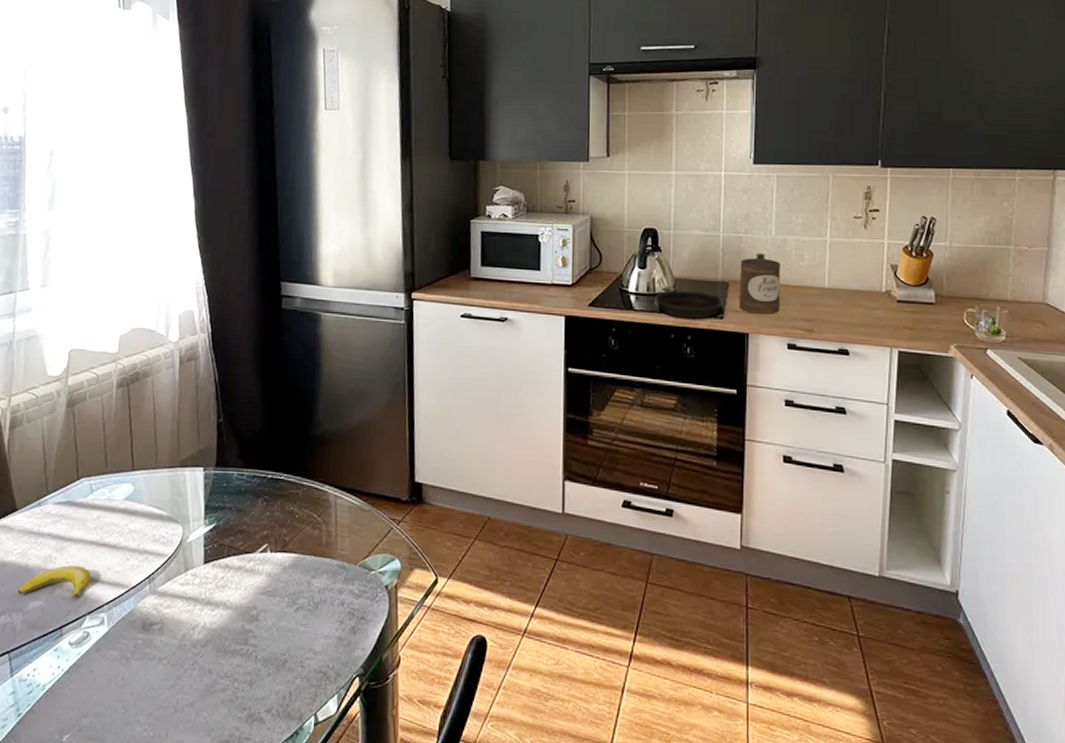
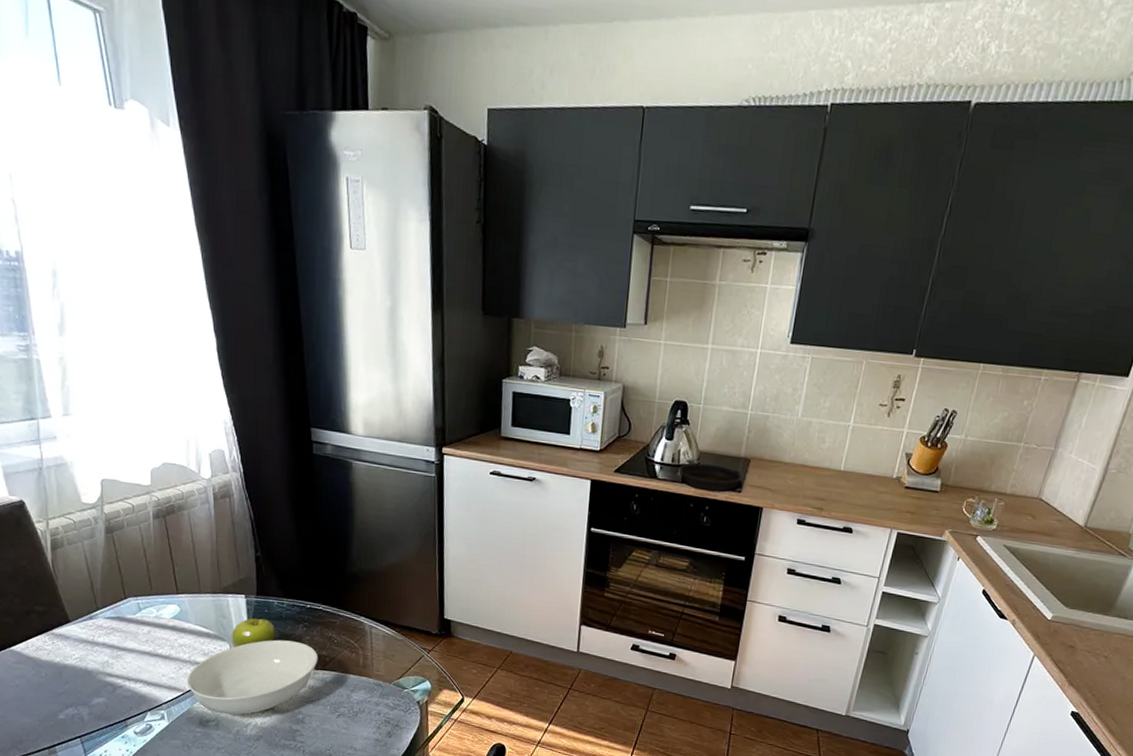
banana: present [17,565,91,600] -> none [80,670,148,698]
bowl: none [132,518,278,615] -> present [186,639,318,715]
fruit: none [184,494,234,531] -> present [230,618,276,648]
canister: present [738,252,780,314] -> none [757,432,802,492]

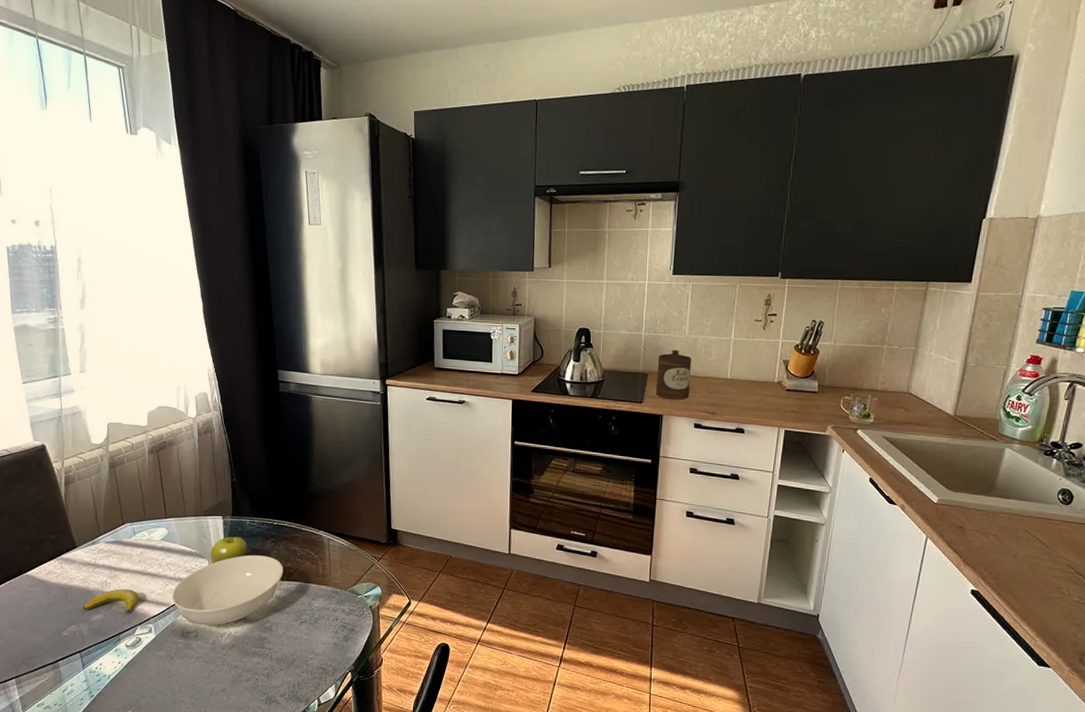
banana: none [80,670,148,698] -> present [82,589,139,614]
frying pan: present [678,456,743,492] -> none [586,374,643,404]
canister: none [757,432,802,492] -> present [655,349,692,400]

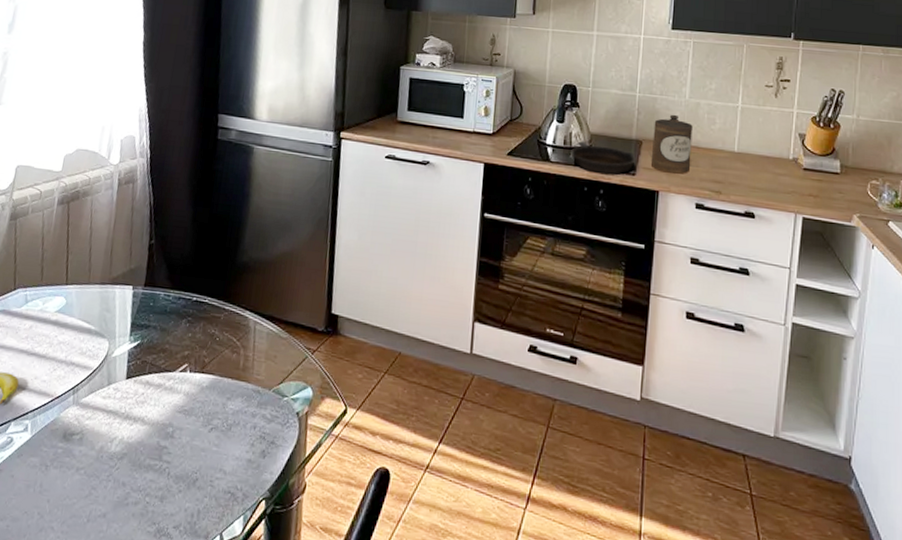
bowl: present [171,555,284,626] -> none [58,336,198,427]
fruit: present [209,536,248,565] -> none [111,311,159,347]
frying pan: none [586,374,643,404] -> present [571,138,636,175]

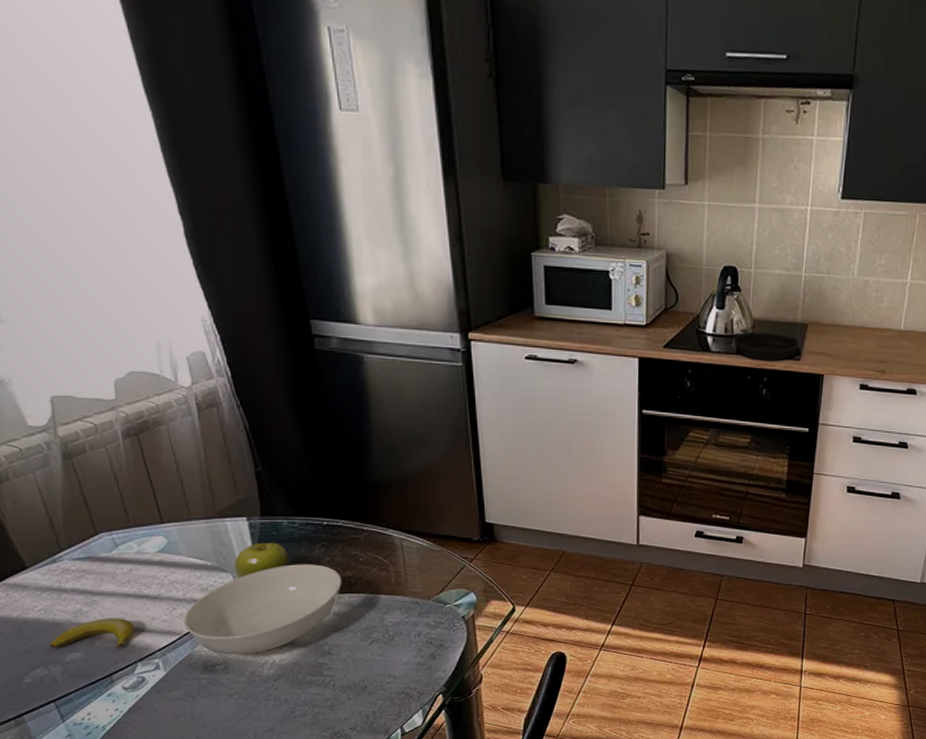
bowl: none [58,336,198,427] -> present [183,564,342,655]
fruit: none [111,311,159,347] -> present [233,542,289,579]
canister: present [650,114,693,174] -> none [816,294,860,356]

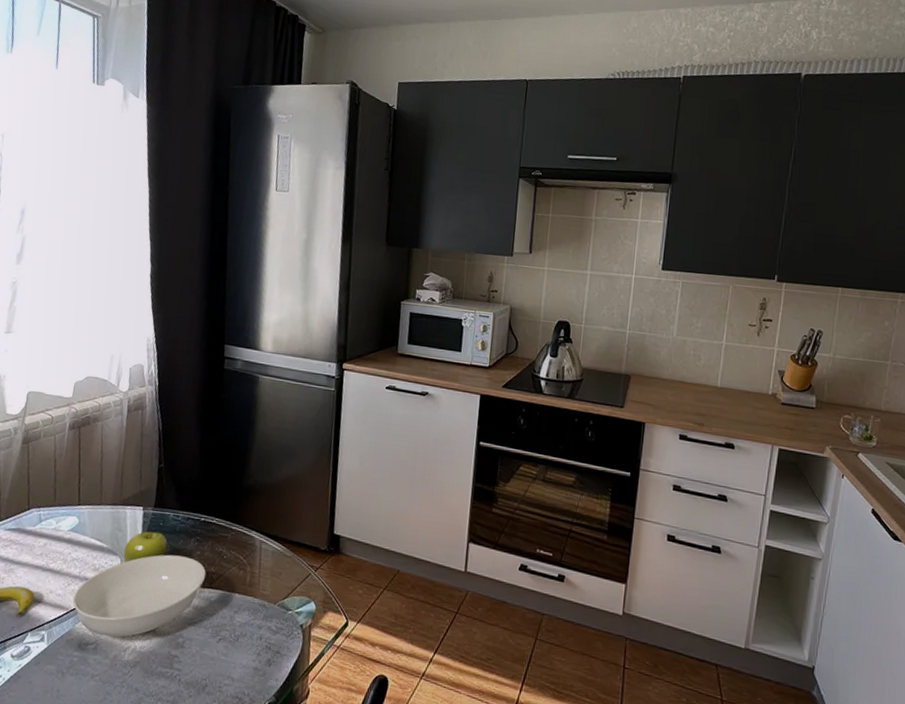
frying pan: present [732,325,801,362] -> none [563,372,625,407]

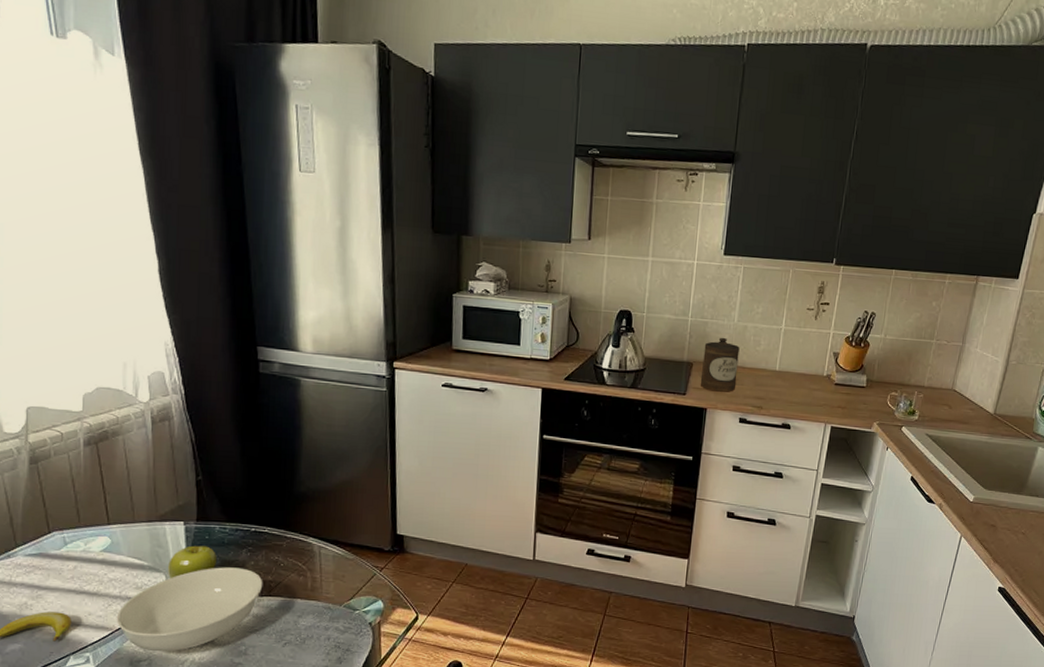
canister: none [638,350,679,407] -> present [700,337,740,392]

